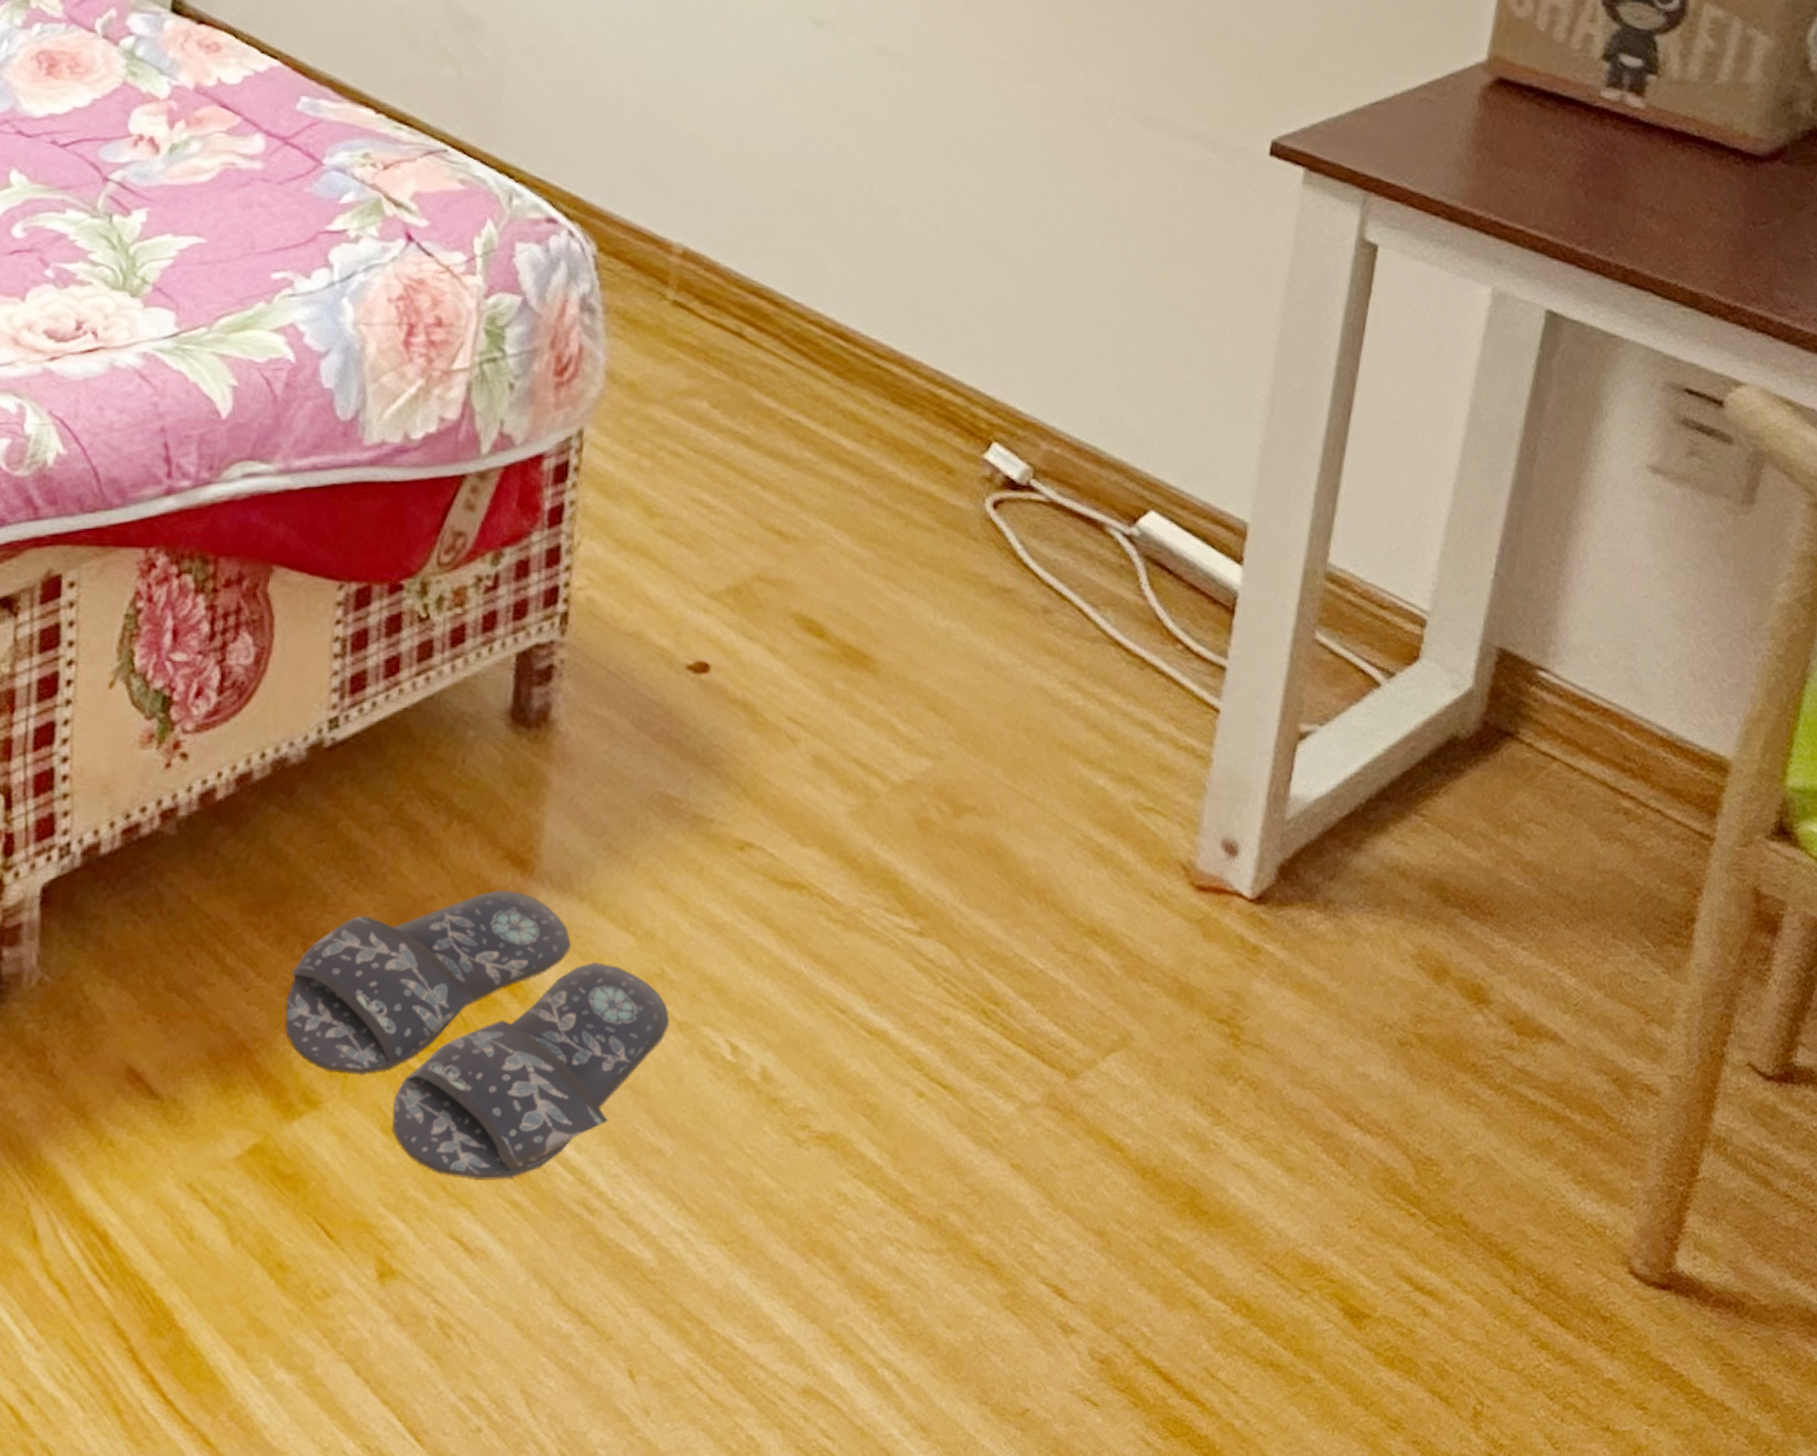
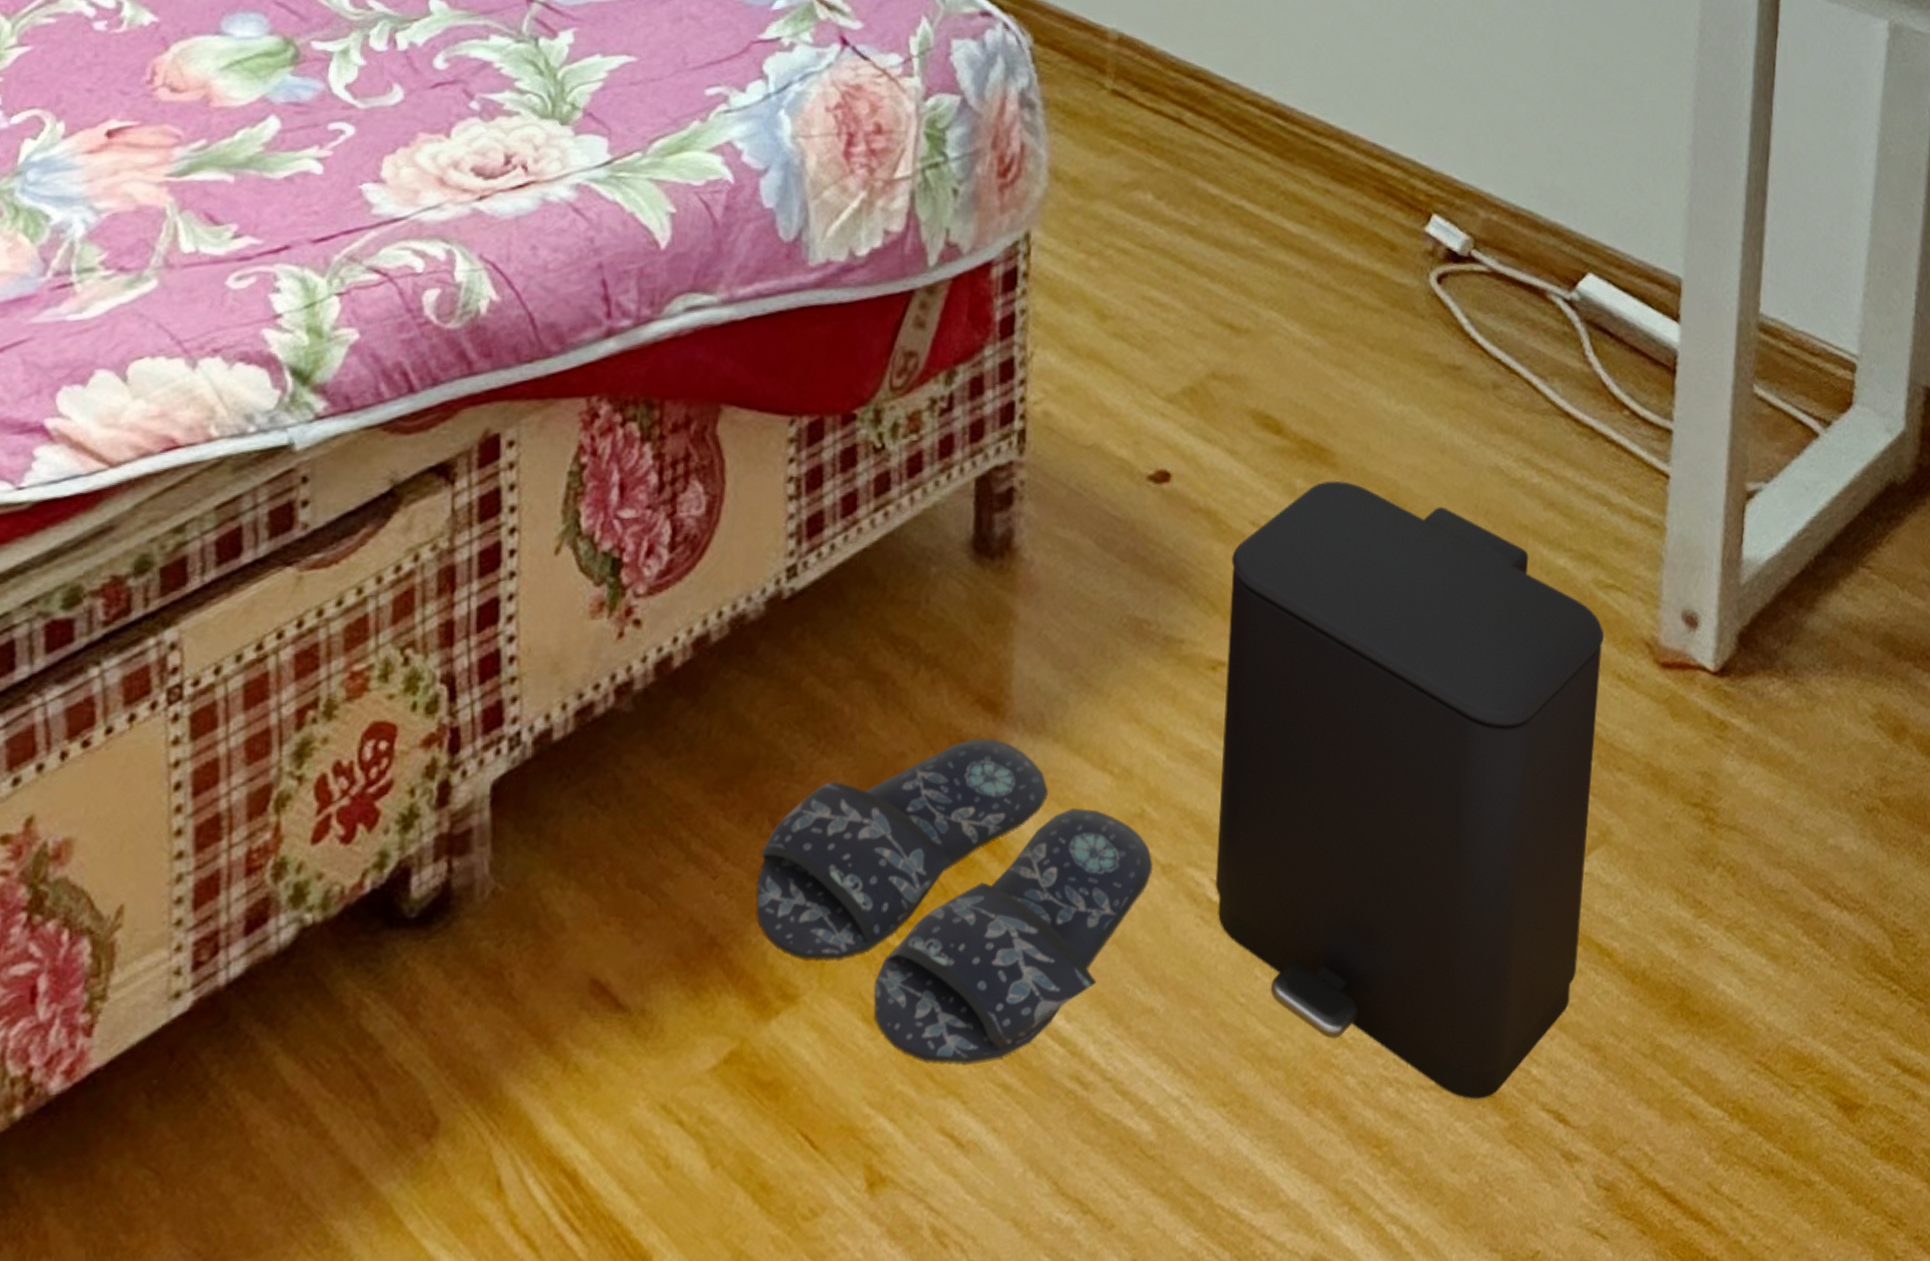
pedal bin: none [731,686,1140,1266] -> present [1216,480,1605,1099]

